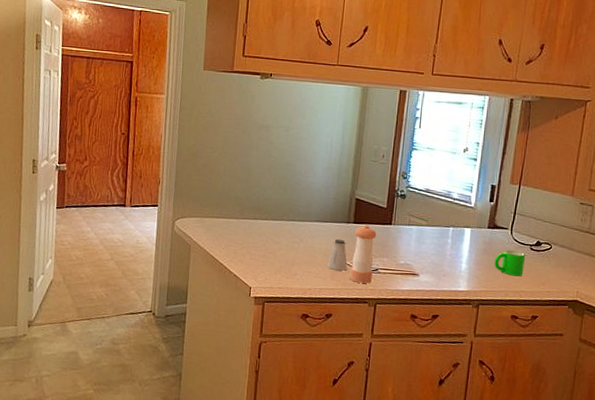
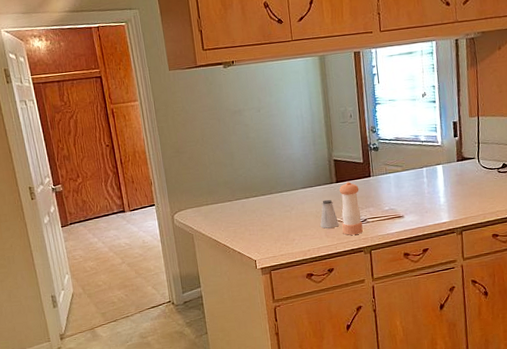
mug: present [494,250,526,276] -> none [468,176,496,199]

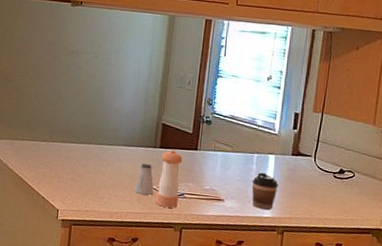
coffee cup: none [425,183,450,216] -> present [251,172,279,210]

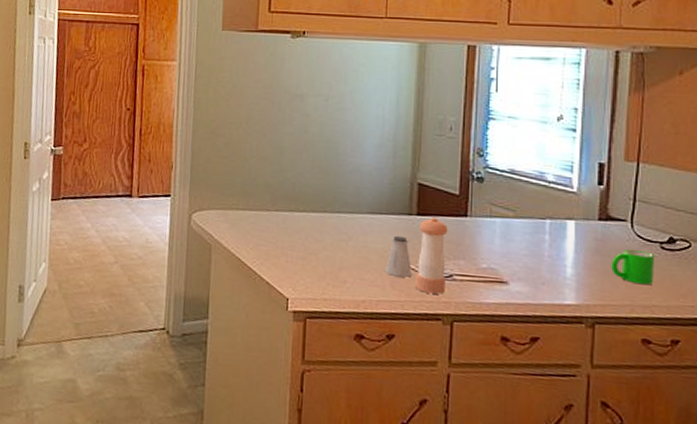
coffee cup: present [251,172,279,210] -> none [545,244,583,295]
mug: none [298,177,330,204] -> present [611,249,655,285]

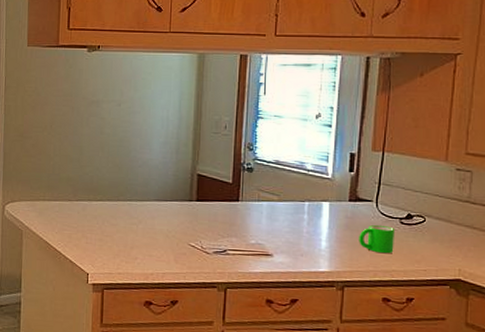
saltshaker: present [385,235,412,277] -> none [170,218,192,253]
pepper shaker: present [416,217,448,294] -> none [195,202,223,266]

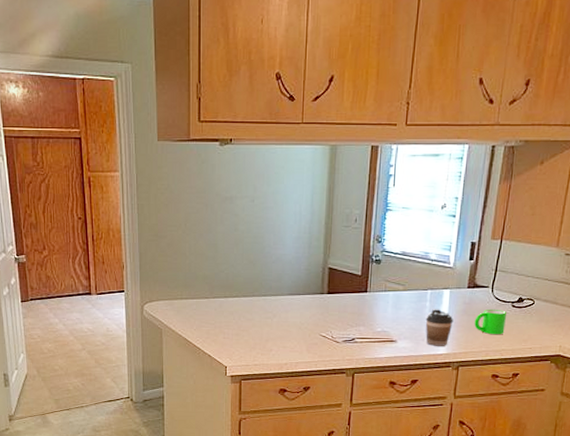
coffee cup: none [304,222,335,263] -> present [425,309,454,346]

